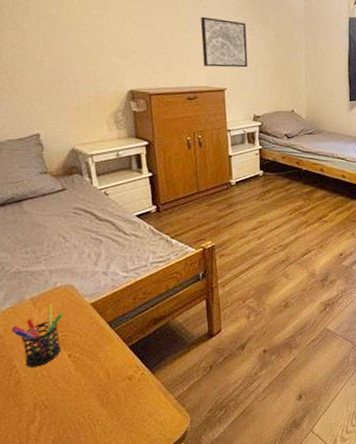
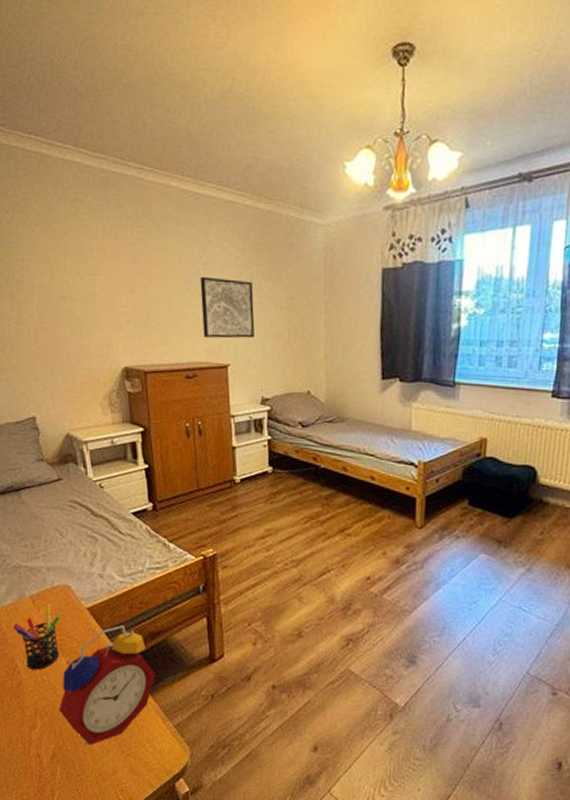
alarm clock: none [60,315,158,431] -> present [59,625,155,746]

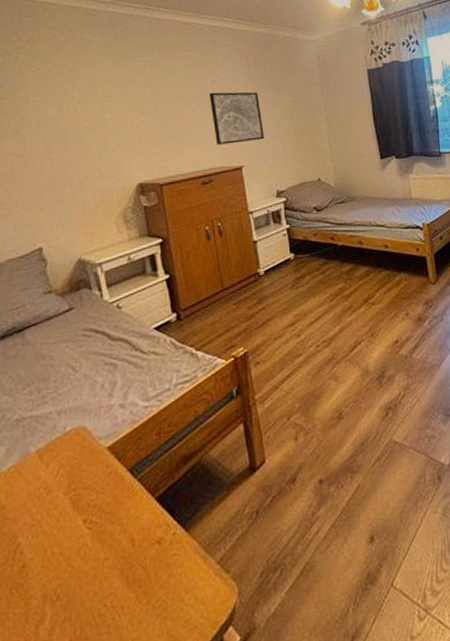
pen holder: present [13,603,61,670] -> none [14,454,75,544]
alarm clock: present [59,625,155,746] -> none [75,456,191,625]

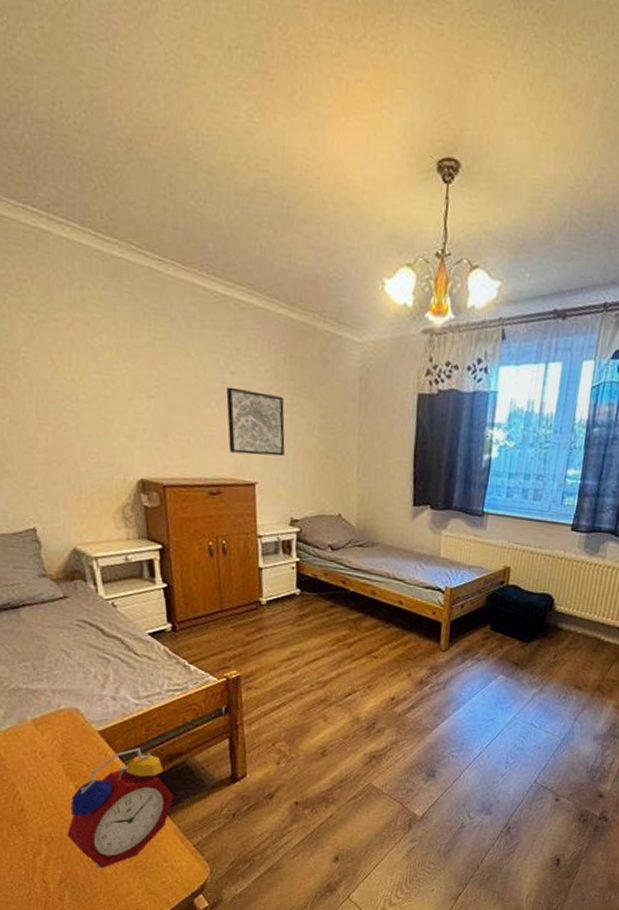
alarm clock: none [75,456,191,625] -> present [67,748,174,869]

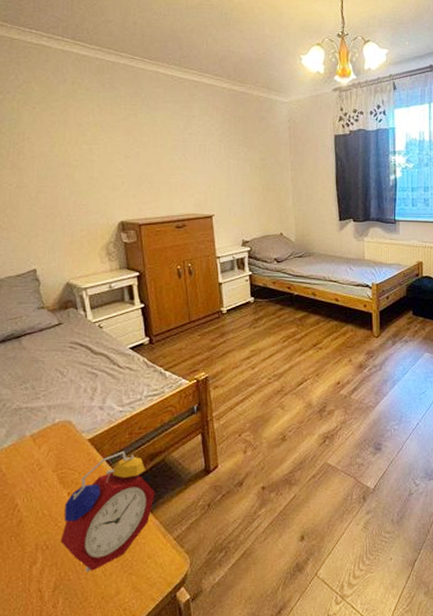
wall art: present [226,386,285,457] -> none [186,144,234,194]

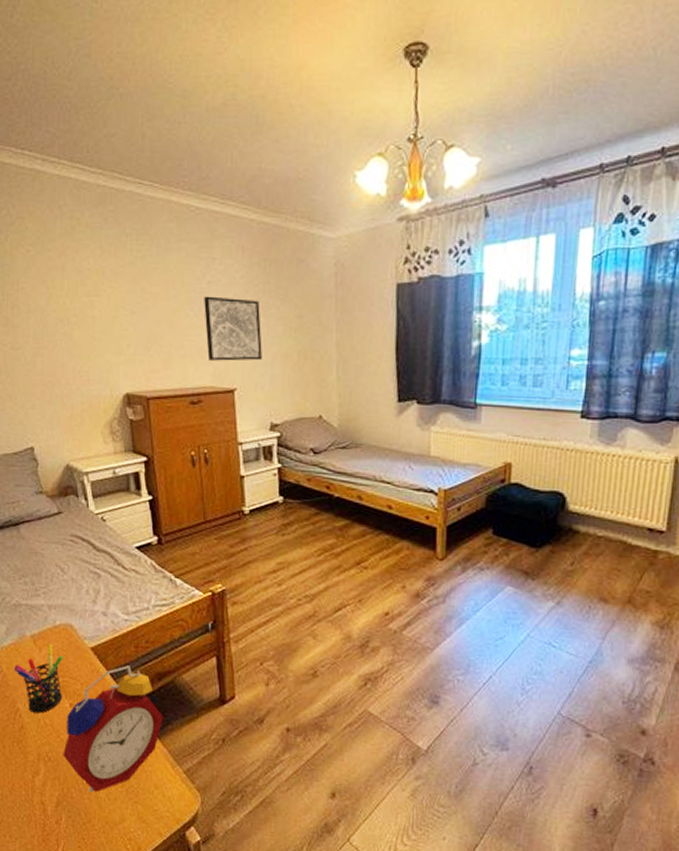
pen holder: none [13,440,62,506] -> present [13,643,63,713]
wall art: none [186,144,234,194] -> present [204,296,262,361]

